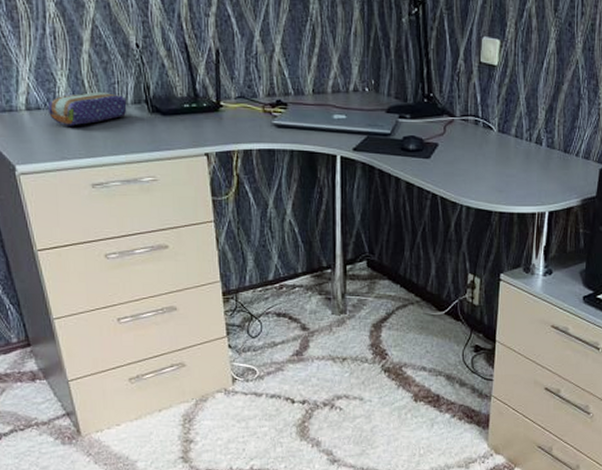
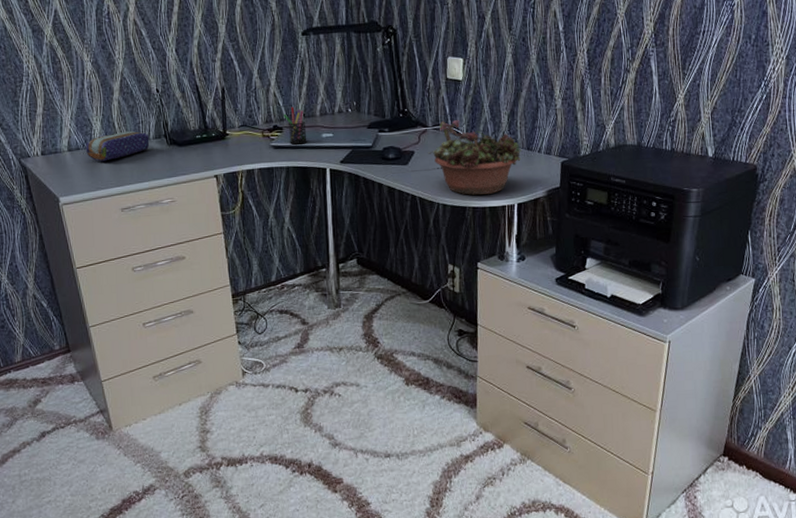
pen holder: none [289,79,316,125] -> present [283,106,307,145]
succulent planter: none [453,111,559,199] -> present [427,120,522,195]

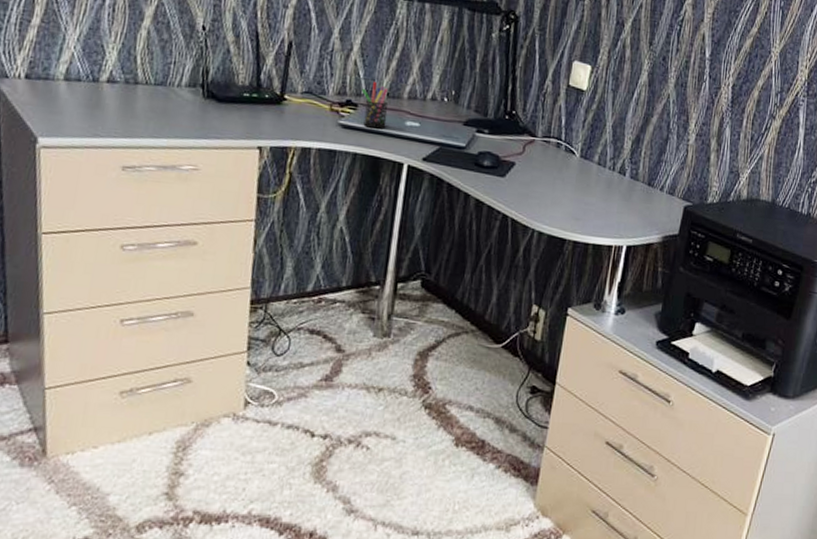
pencil case: present [86,130,150,162] -> none [89,69,181,103]
succulent planter: present [427,120,522,195] -> none [530,133,642,229]

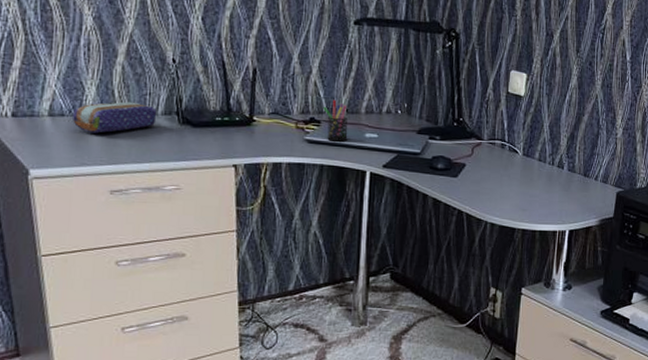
pencil case: none [89,69,181,103] -> present [73,101,157,133]

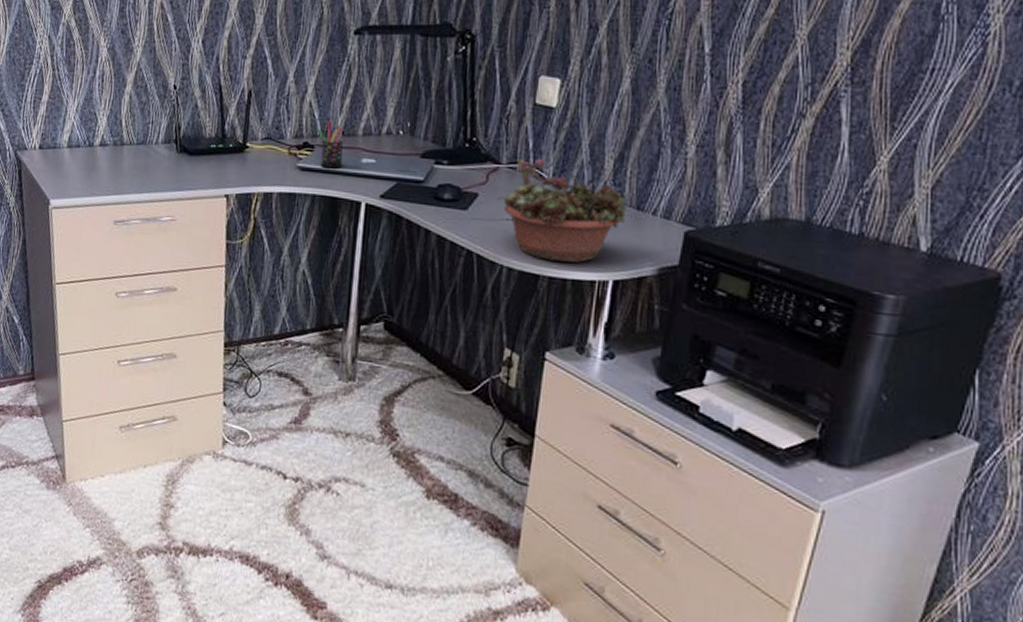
pencil case: present [73,101,157,133] -> none [86,131,158,164]
succulent planter: none [479,136,579,217] -> present [495,158,630,263]

